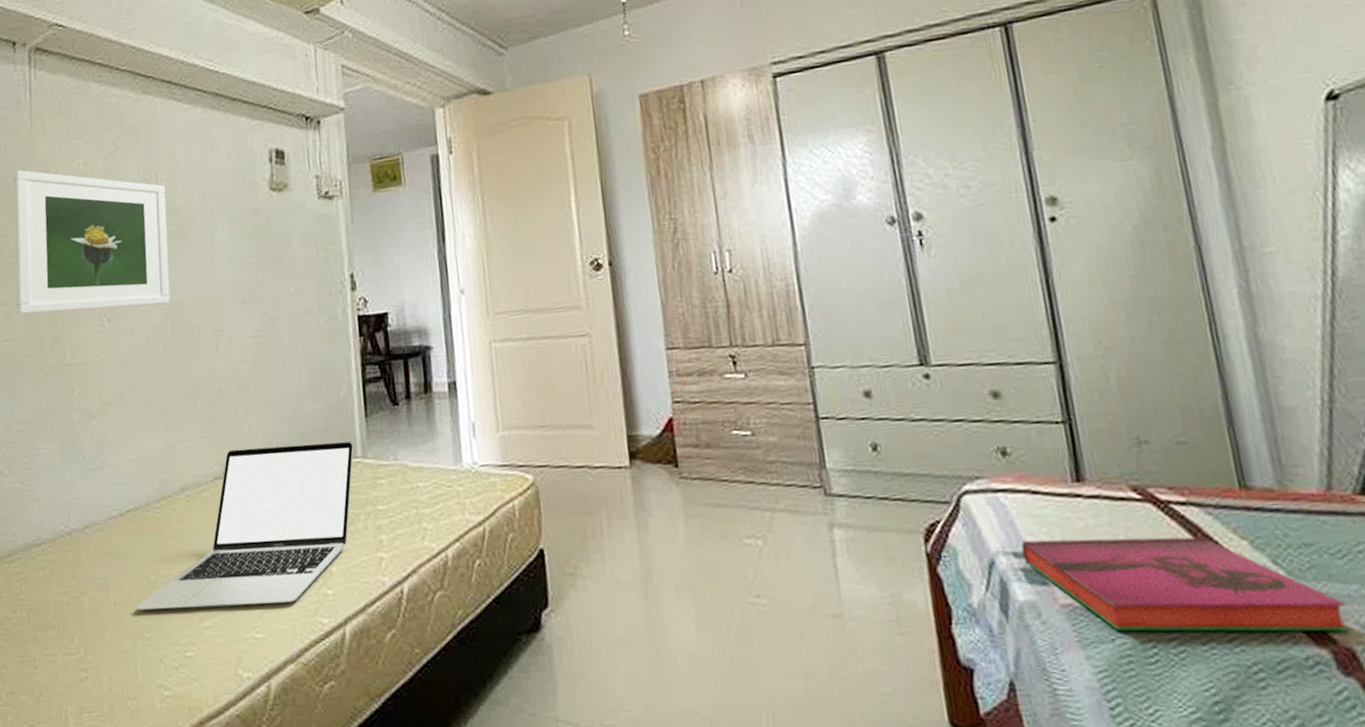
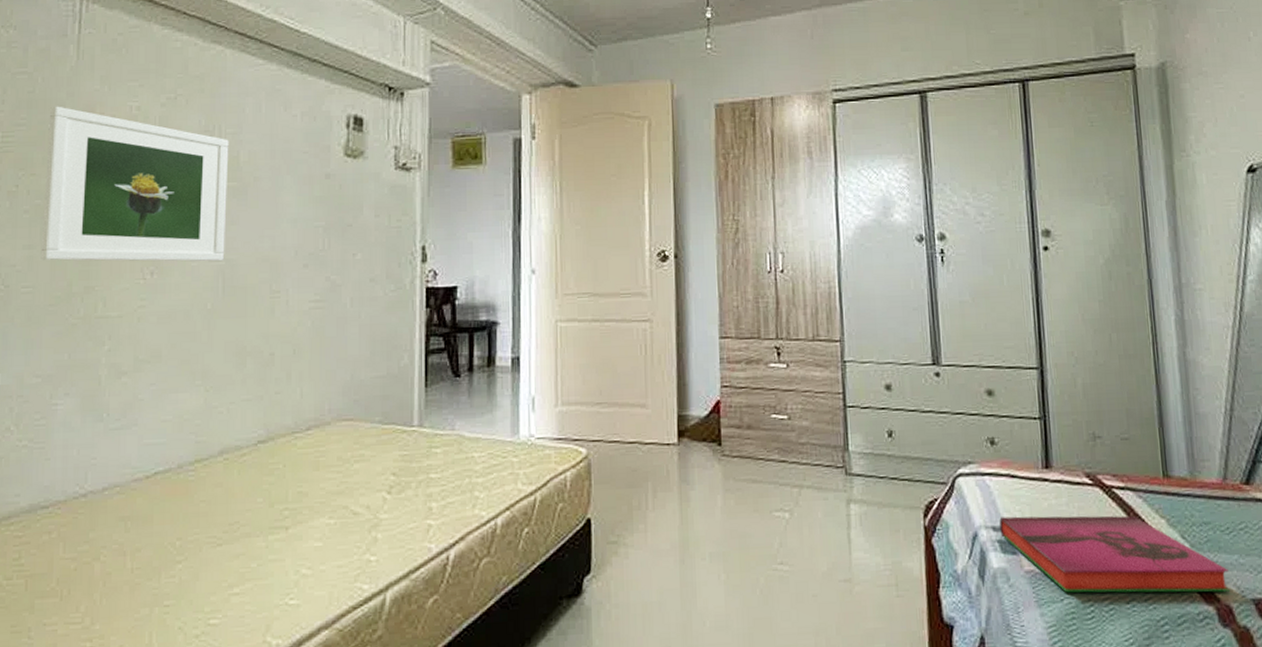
laptop: present [135,440,354,610] -> none [155,409,411,577]

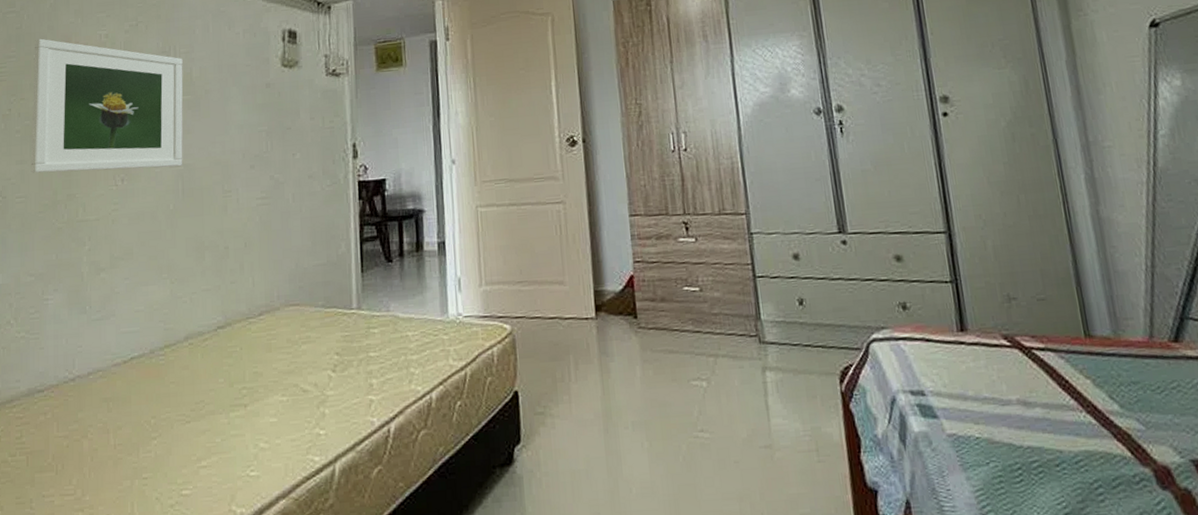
hardback book: present [999,515,1231,593] -> none [917,376,1167,456]

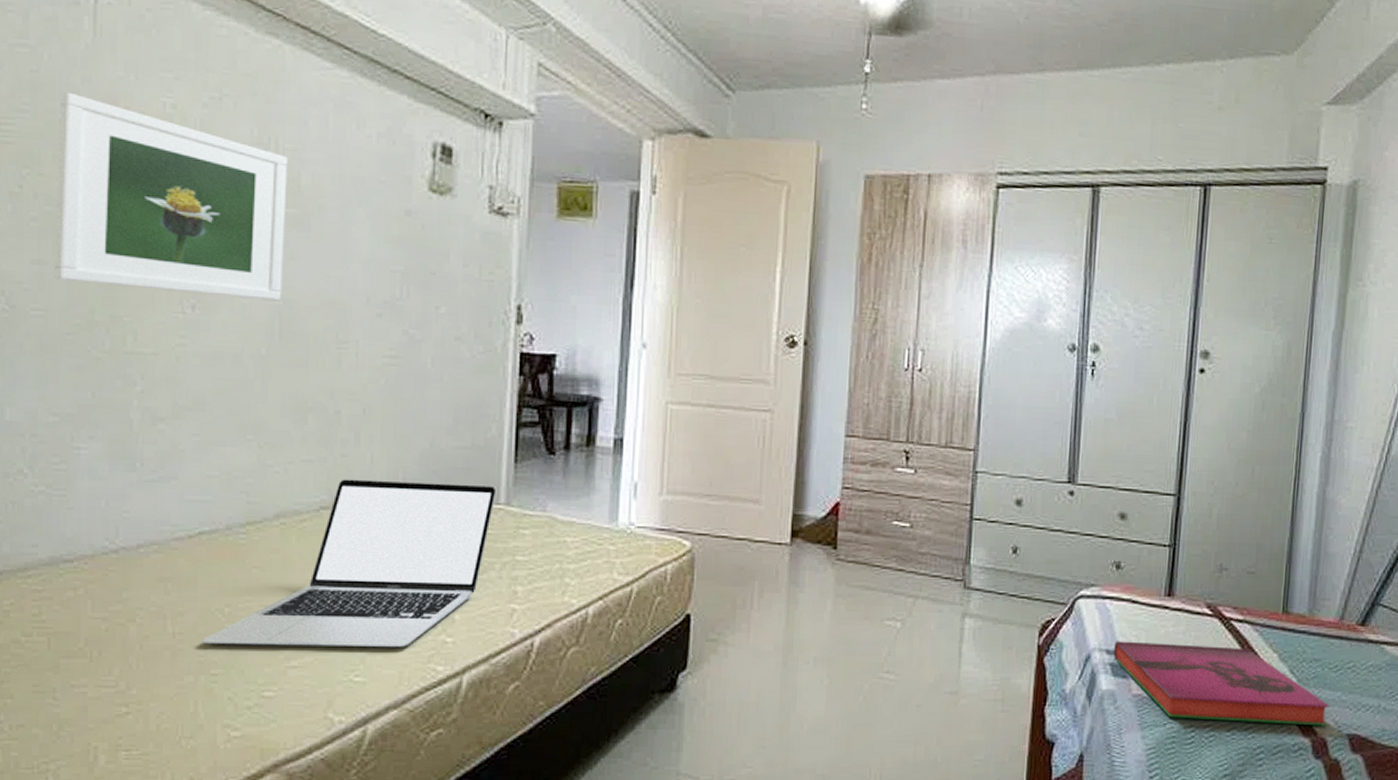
laptop: none [135,293,350,452] -> present [201,479,497,647]
hardback book: none [917,376,1167,456] -> present [1113,641,1330,726]

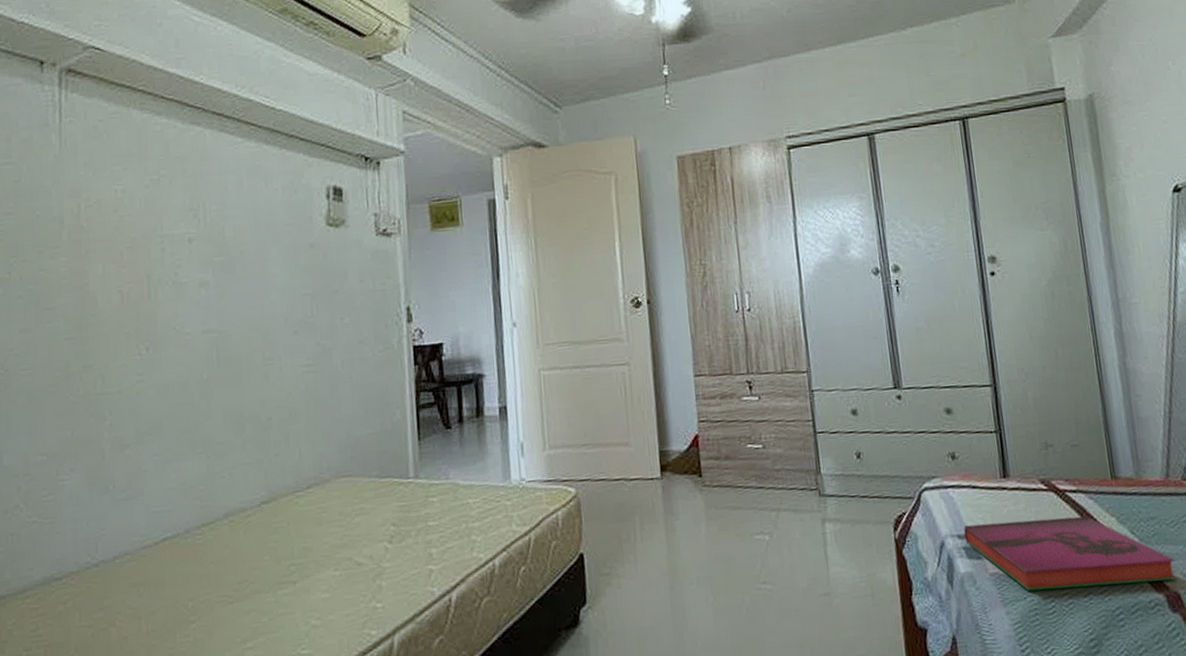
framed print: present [54,91,288,301] -> none [36,193,217,343]
laptop: present [201,479,497,647] -> none [171,462,406,637]

